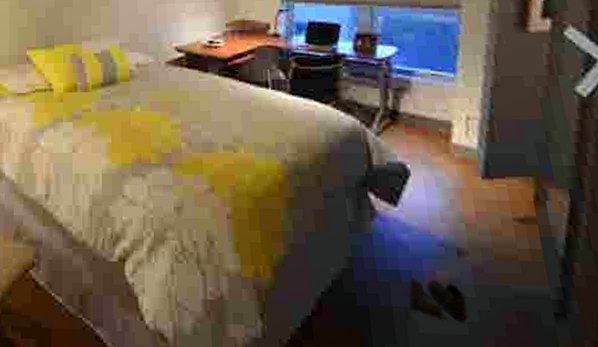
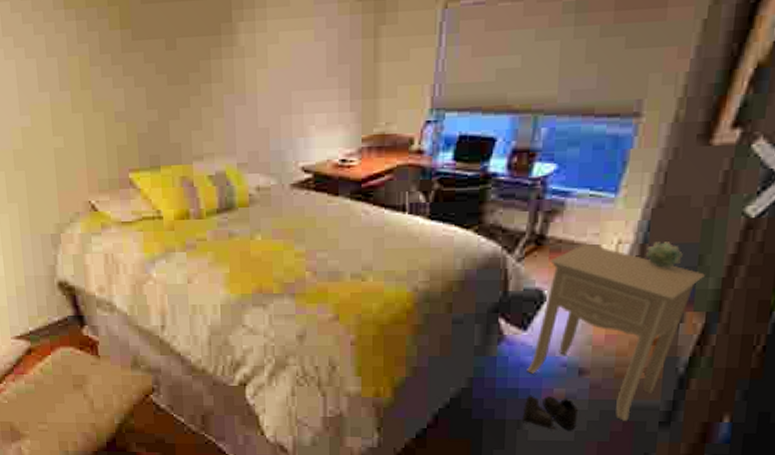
nightstand: none [404,119,557,311] -> present [527,243,705,421]
succulent plant: none [495,118,530,144] -> present [646,242,683,268]

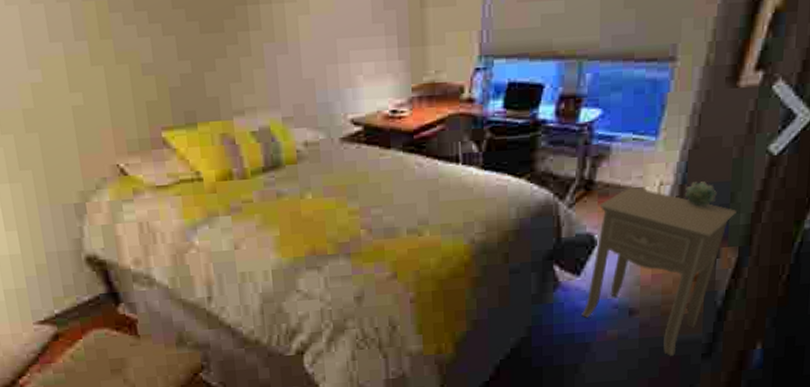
boots: present [523,395,579,431] -> none [580,338,631,371]

